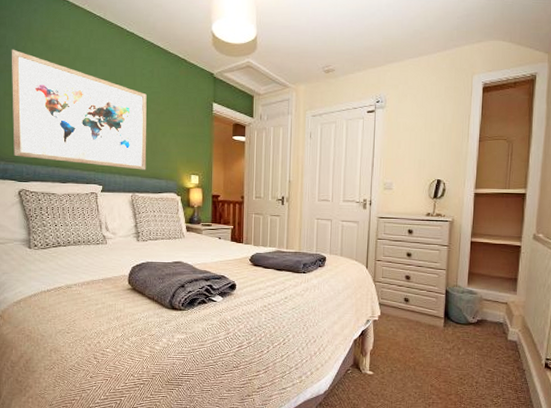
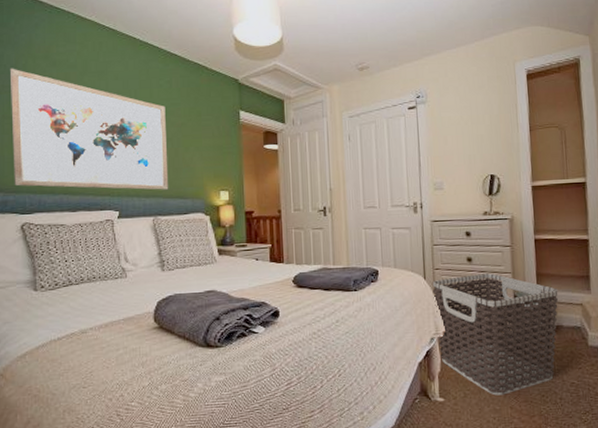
clothes hamper: none [372,268,487,374] -> present [432,273,558,396]

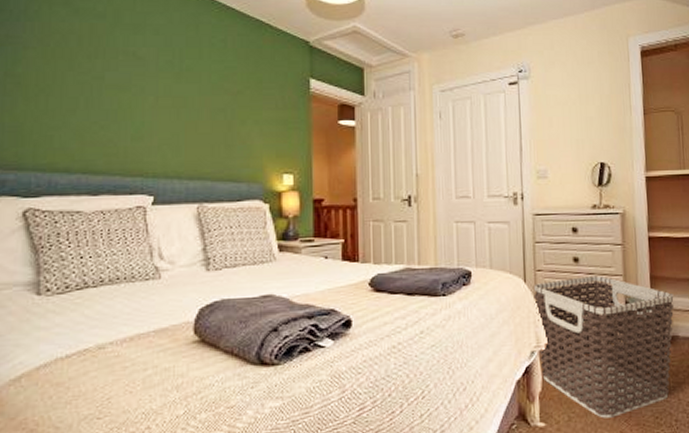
wall art: present [9,68,169,190] -> none [16,14,219,171]

